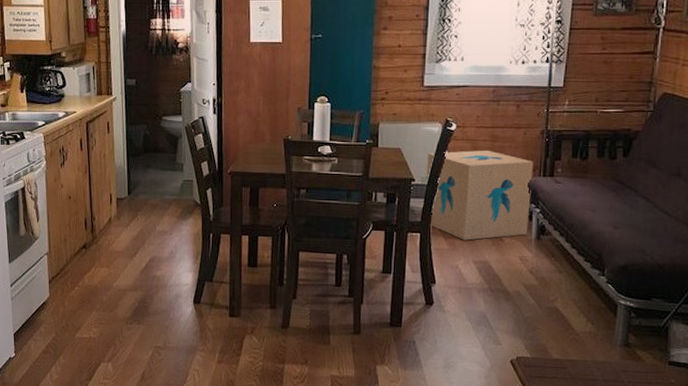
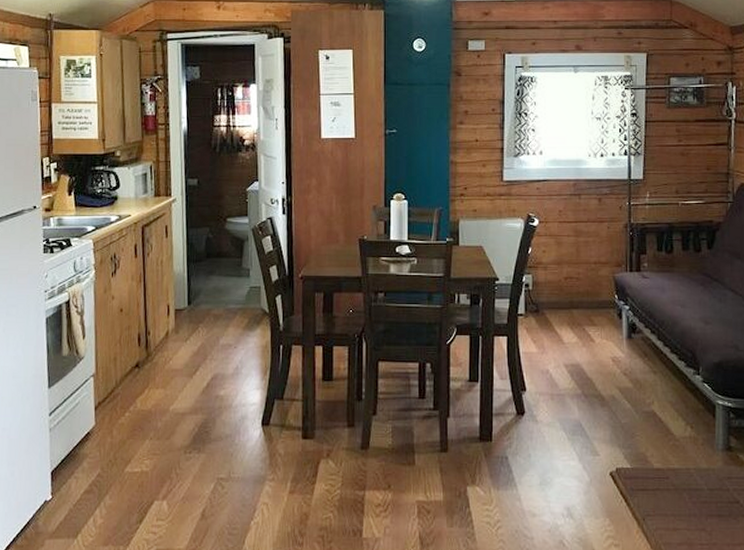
cardboard box: present [427,150,534,241] -> none [511,245,620,342]

